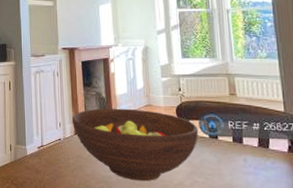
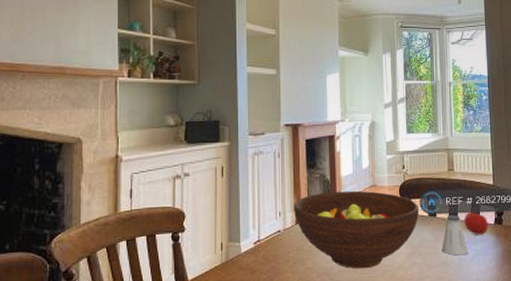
saltshaker: none [225,139,257,180] -> present [441,215,468,256]
apple: none [250,134,281,162] -> present [464,209,488,235]

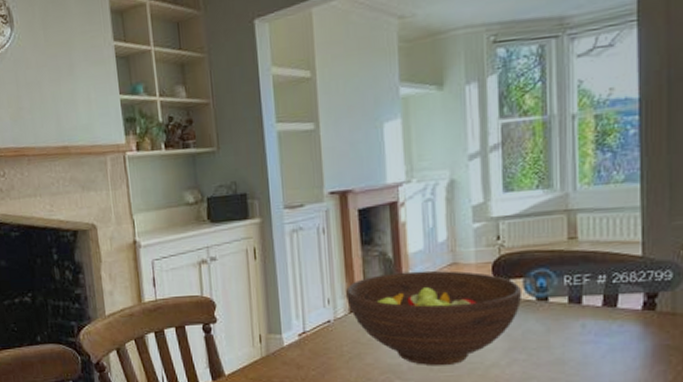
saltshaker: present [441,215,468,256] -> none [556,299,598,351]
apple: present [464,209,488,235] -> none [592,289,632,325]

